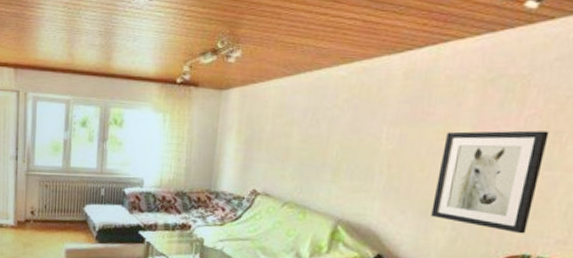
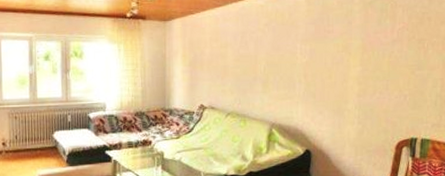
wall art: present [431,130,549,234] -> none [341,40,415,122]

